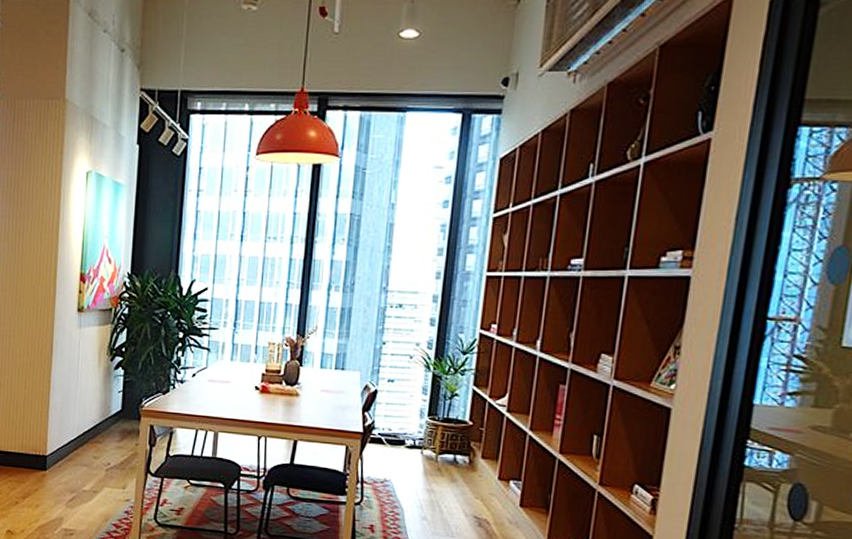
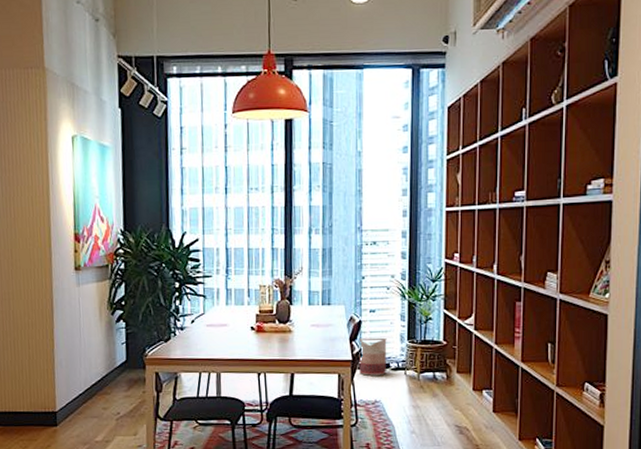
basket: none [370,409,404,452] -> present [359,337,387,376]

